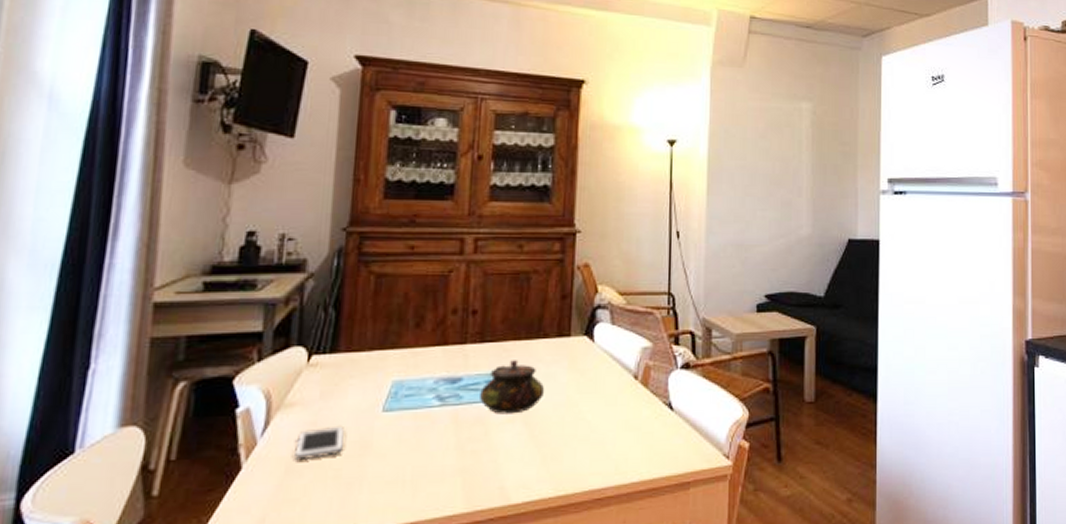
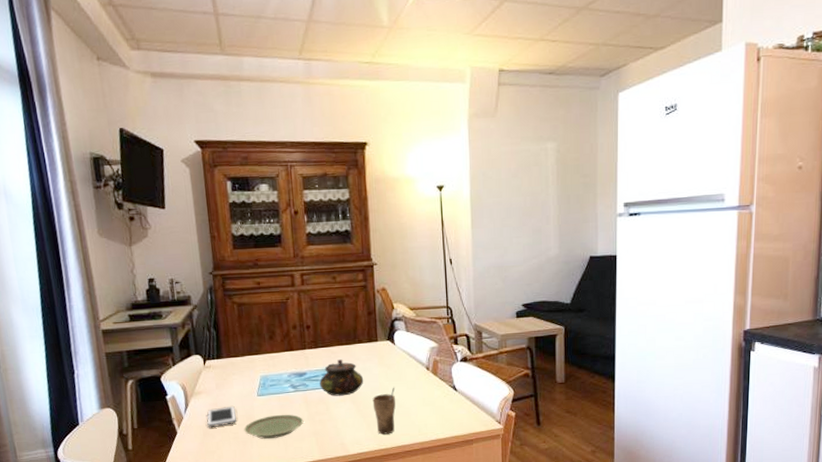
plate: none [352,440,448,480] -> present [244,414,304,440]
cup: none [553,402,588,474] -> present [372,387,396,435]

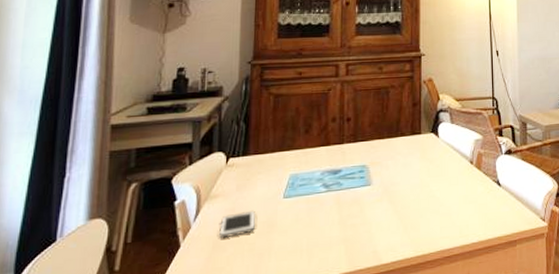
plate: present [244,414,304,440] -> none [262,218,333,250]
teapot: present [319,359,364,396] -> none [355,154,404,196]
cup: present [372,387,396,435] -> none [411,184,437,239]

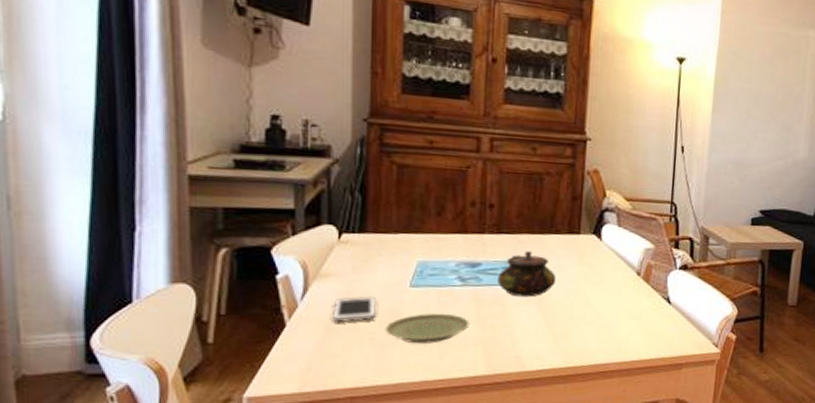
plate: none [262,218,333,250] -> present [385,313,470,344]
teapot: none [355,154,404,196] -> present [498,251,557,297]

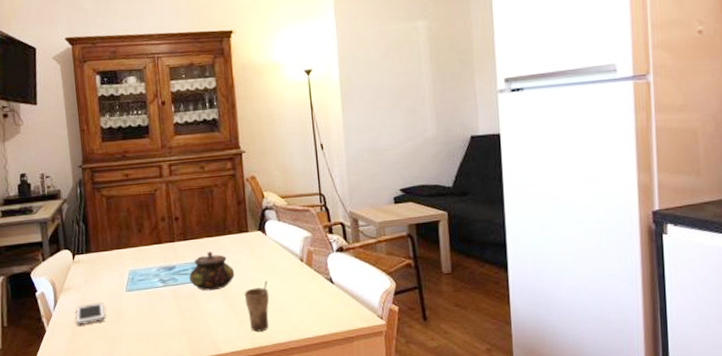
plate: present [385,313,470,344] -> none [112,310,174,338]
cup: none [563,292,595,350] -> present [244,280,269,332]

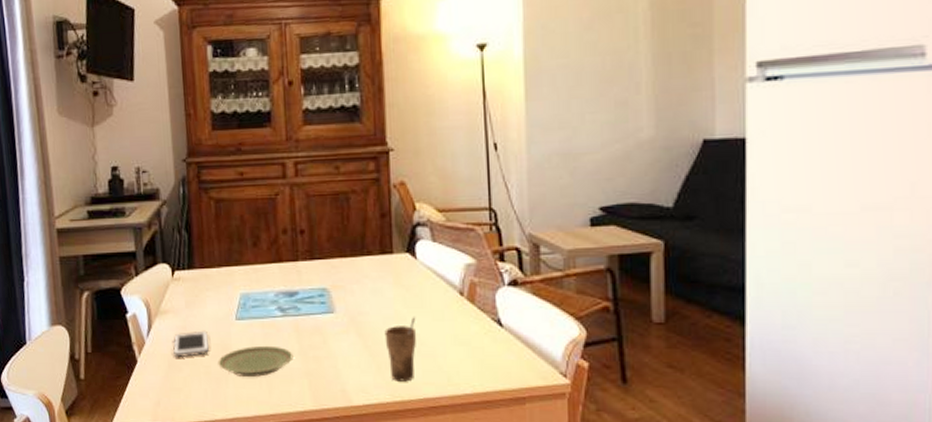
plate: none [112,310,174,338] -> present [218,345,294,378]
teapot: present [189,252,235,291] -> none [315,276,374,326]

